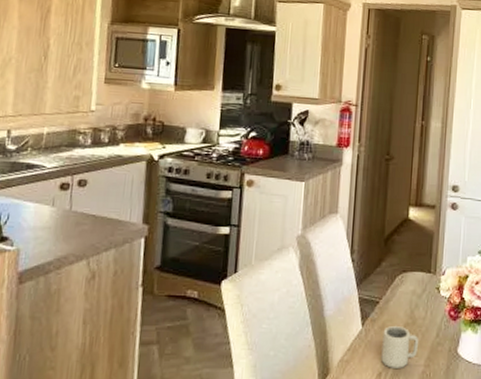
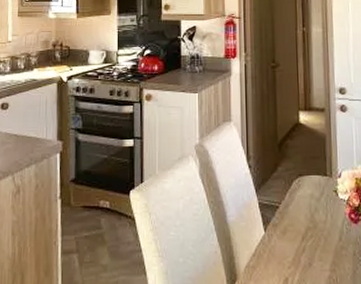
cup: present [381,325,419,368] -> none [285,229,323,273]

